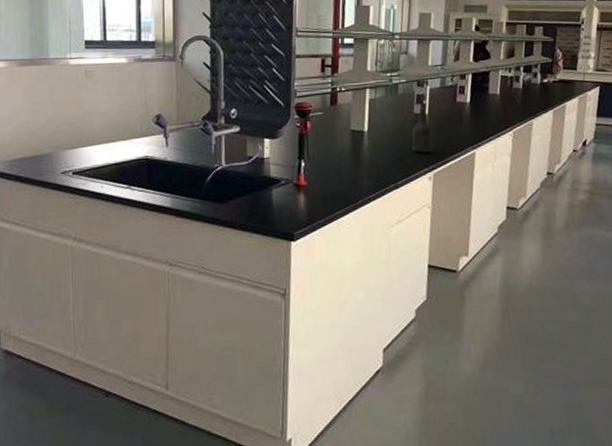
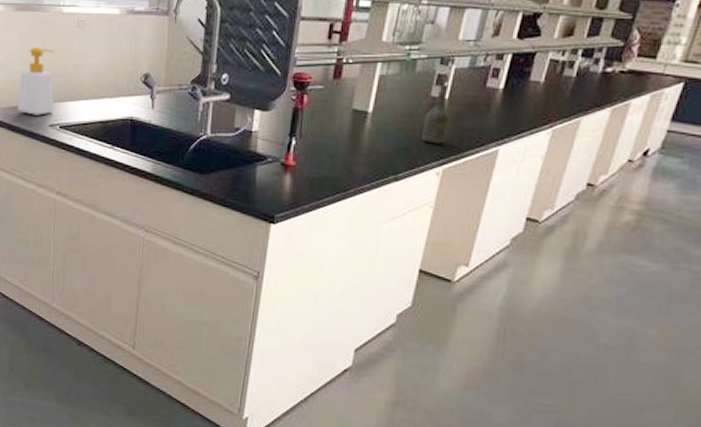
soap bottle: none [26,98,66,165] -> present [18,47,55,115]

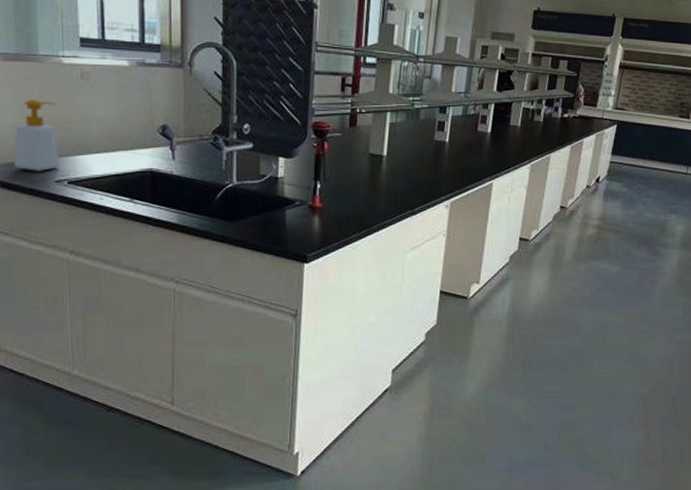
bottle: present [422,57,457,144] -> none [430,106,453,181]

